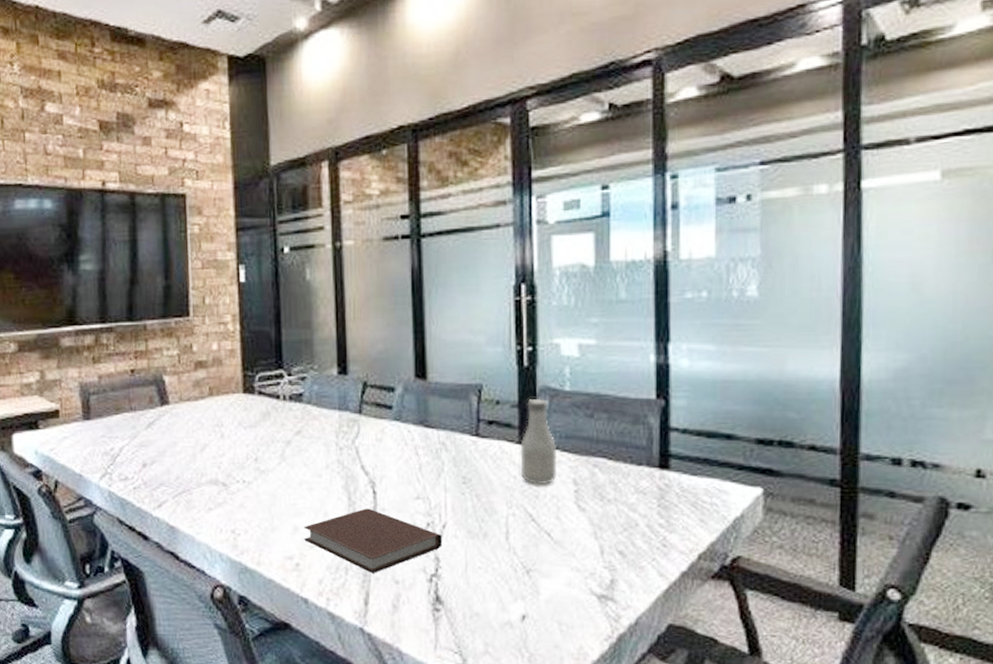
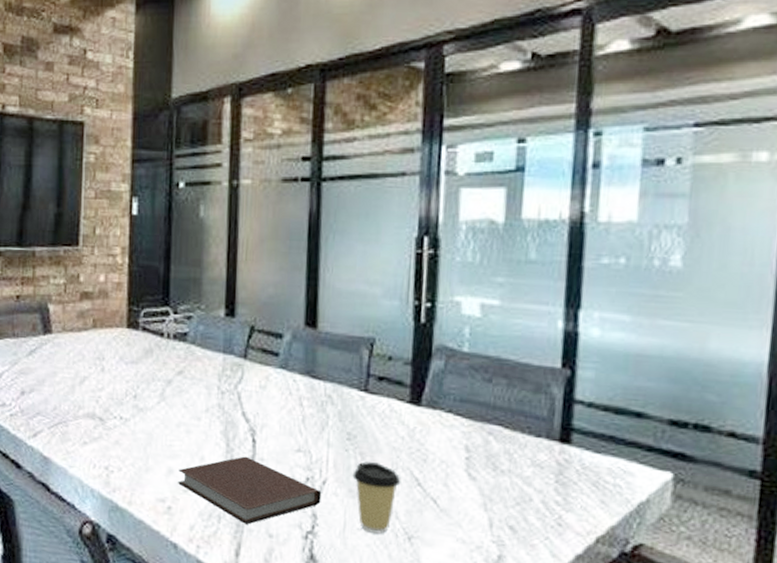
coffee cup: none [470,503,516,570] -> present [352,462,401,534]
bottle: present [520,398,557,485] -> none [408,357,450,450]

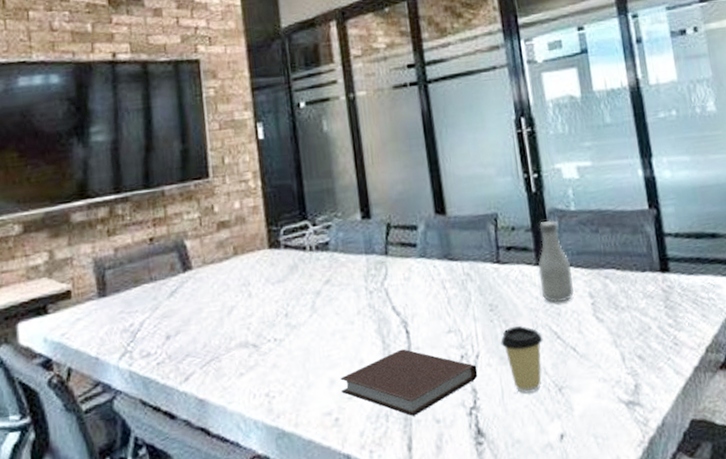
bottle: none [408,357,450,450] -> present [537,220,575,304]

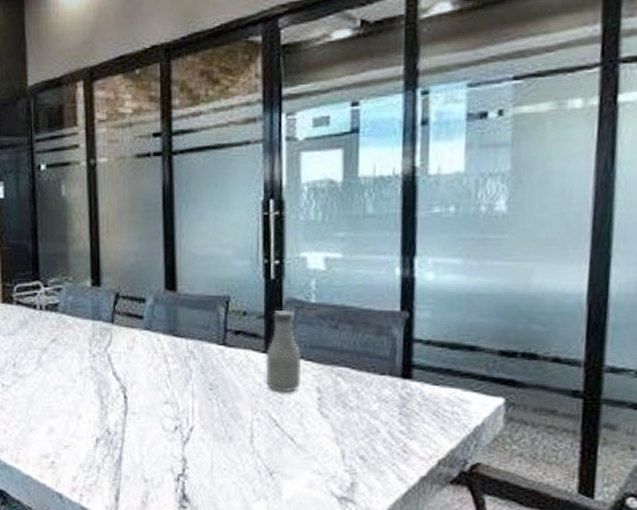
notebook: present [340,349,478,416] -> none [59,411,190,472]
coffee cup: present [501,326,543,394] -> none [216,408,261,471]

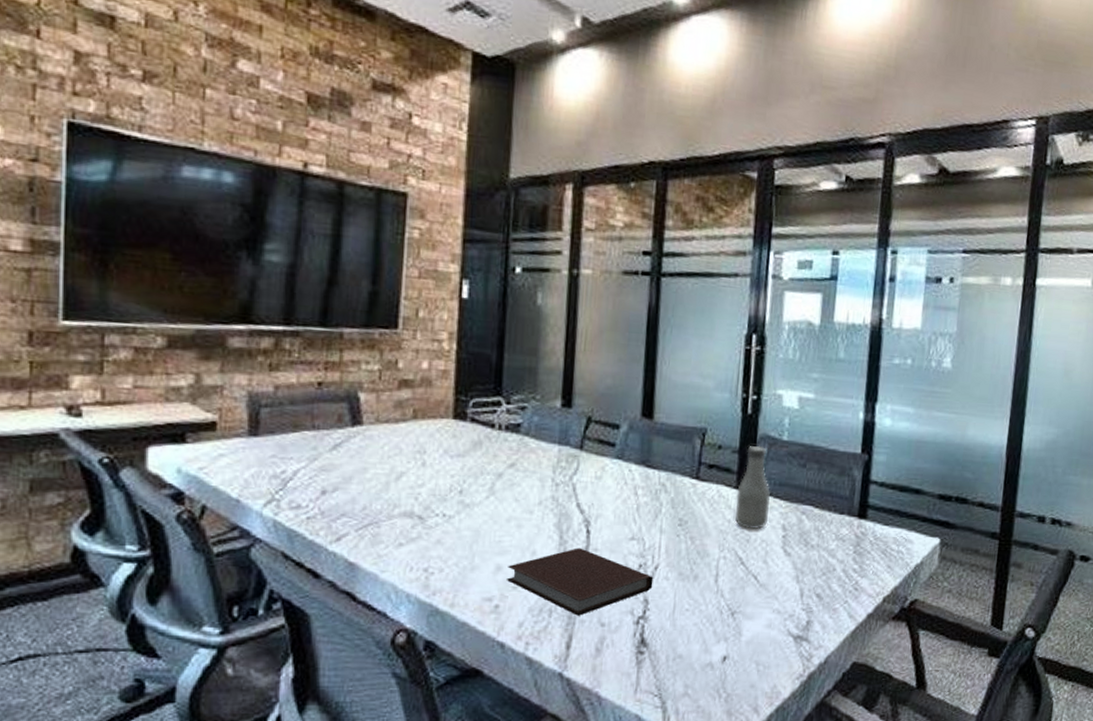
notebook: none [59,411,190,472] -> present [507,548,654,616]

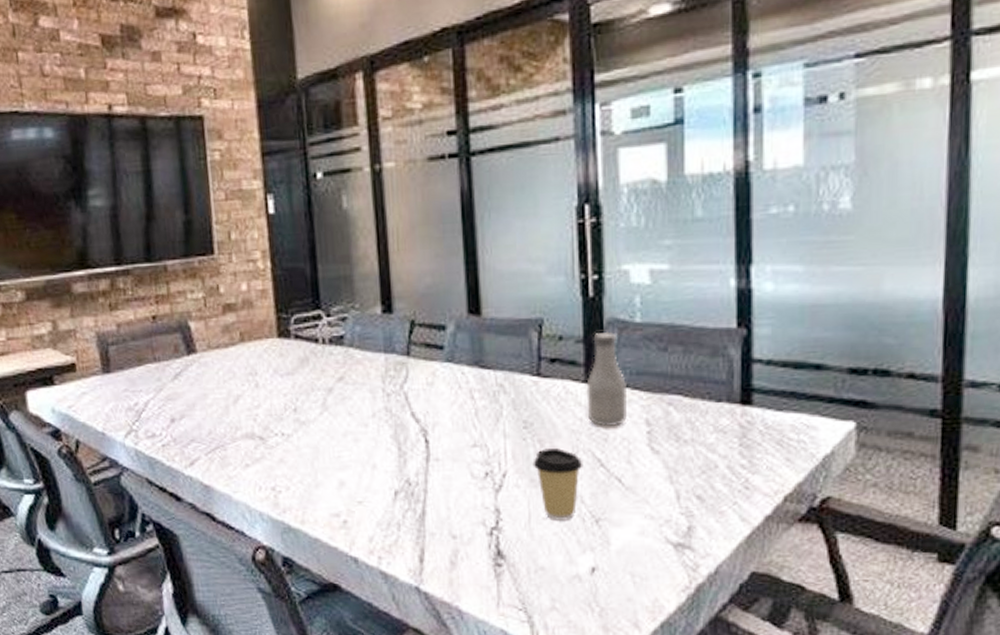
notebook: present [507,548,654,616] -> none [350,458,503,528]
coffee cup: none [683,545,727,612] -> present [533,448,583,520]

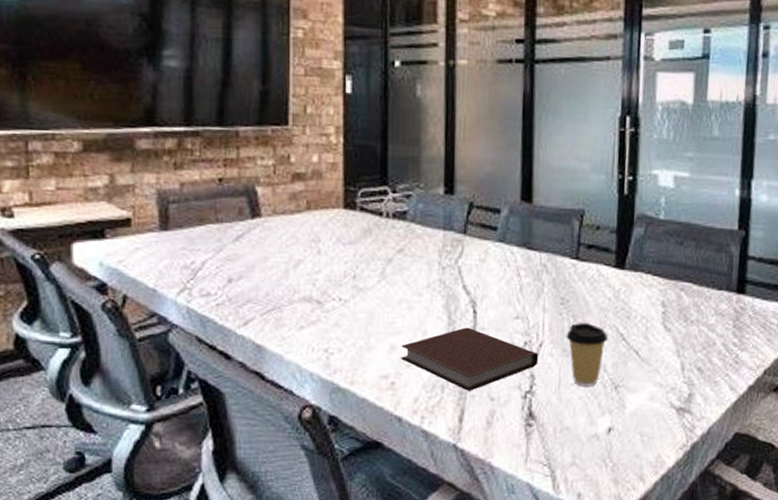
notebook: none [350,458,503,528] -> present [401,327,539,391]
bottle: present [586,331,628,427] -> none [614,225,649,307]

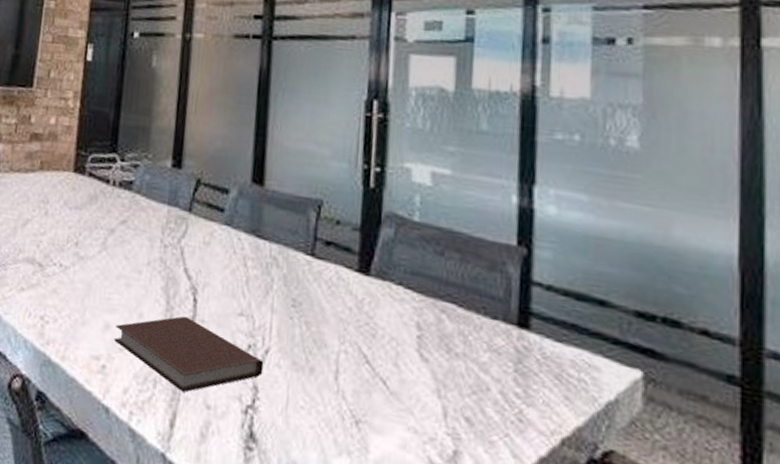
coffee cup: present [566,323,608,386] -> none [297,332,348,415]

